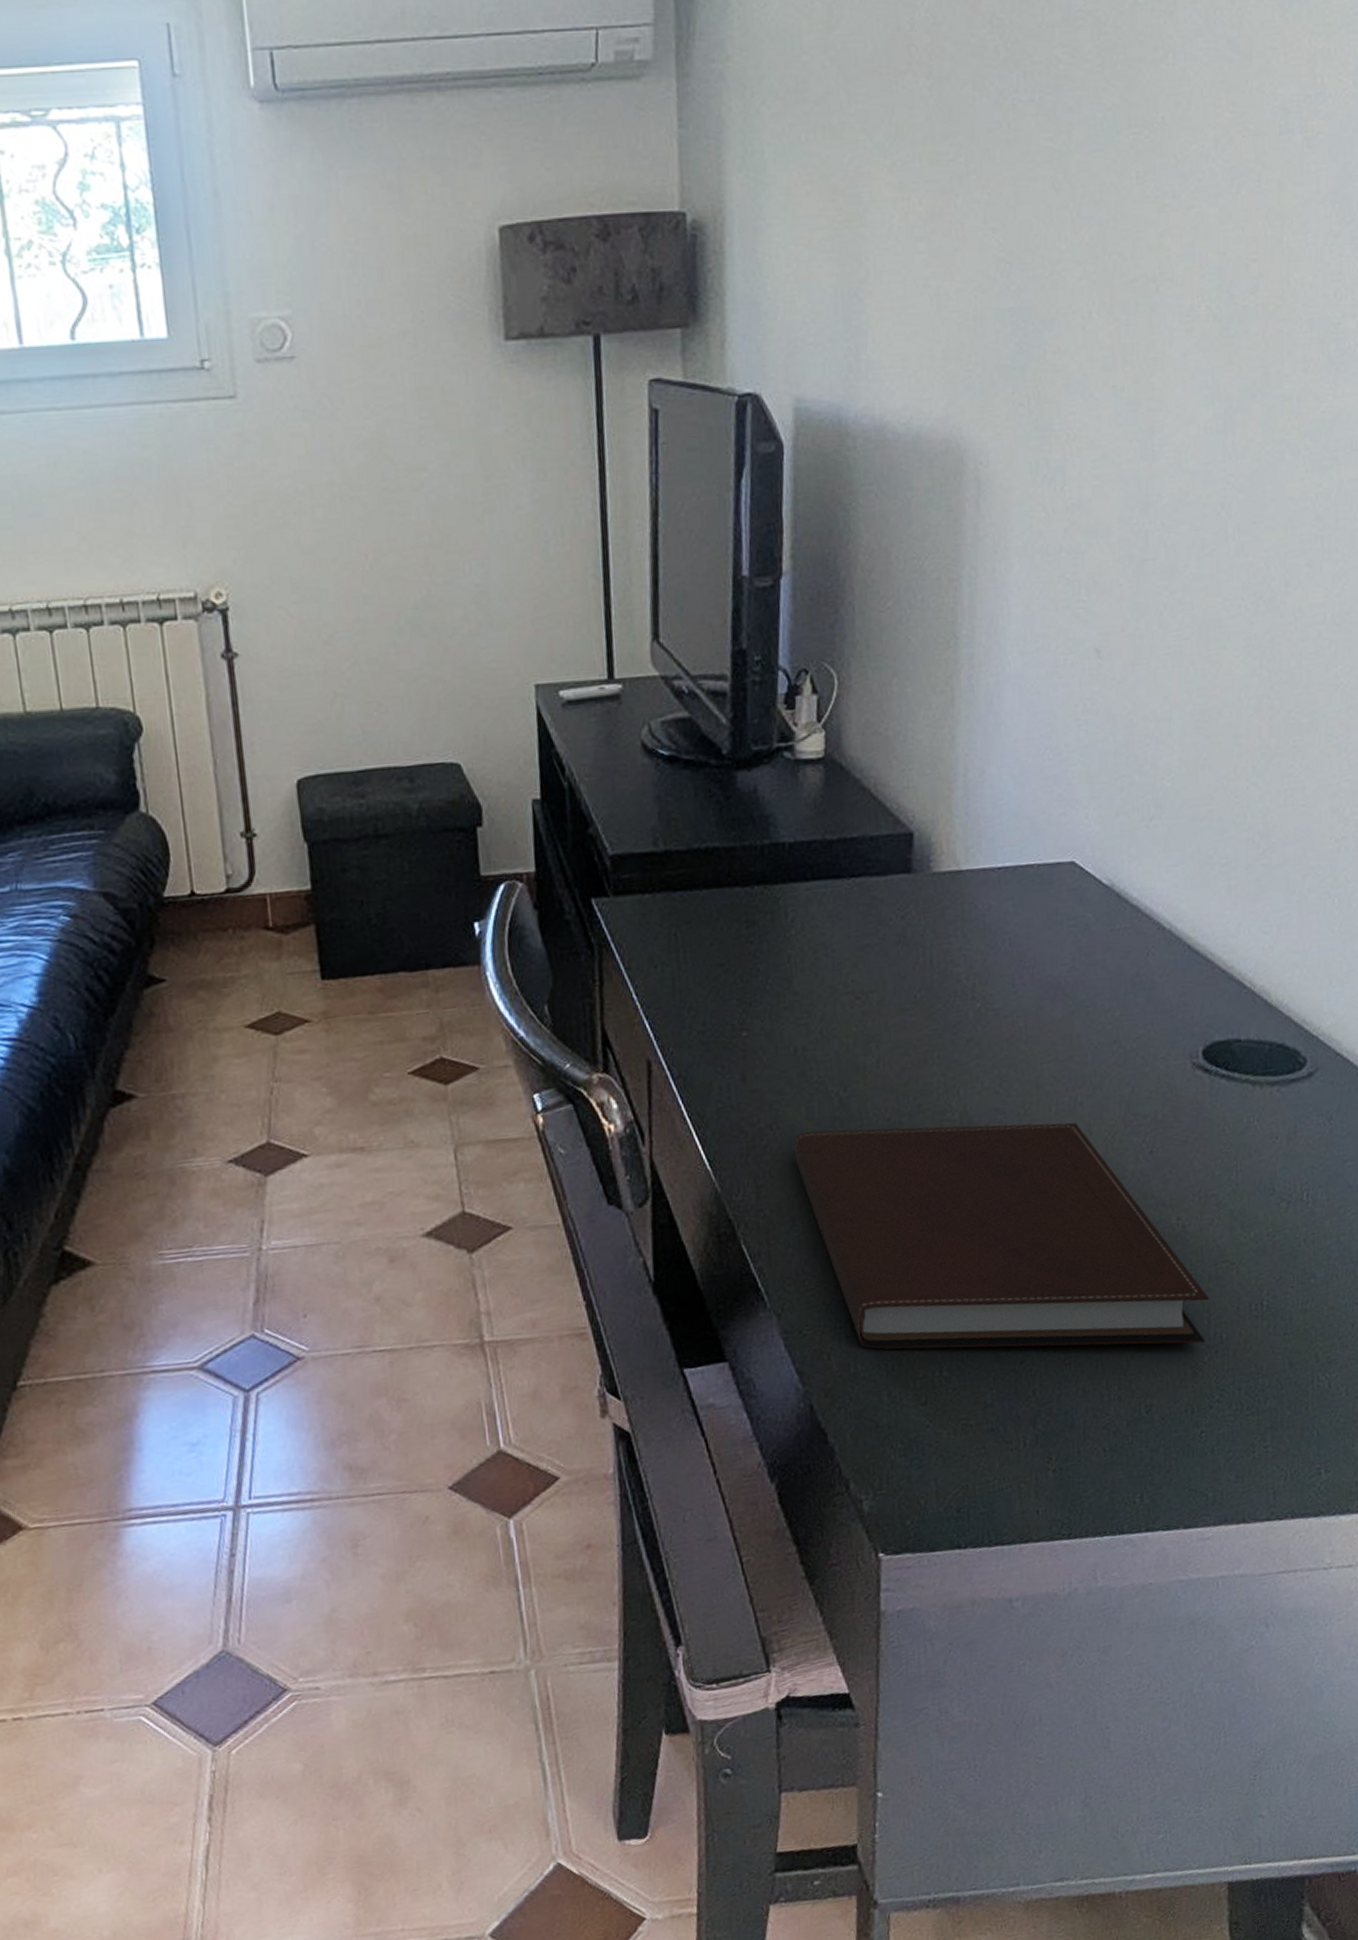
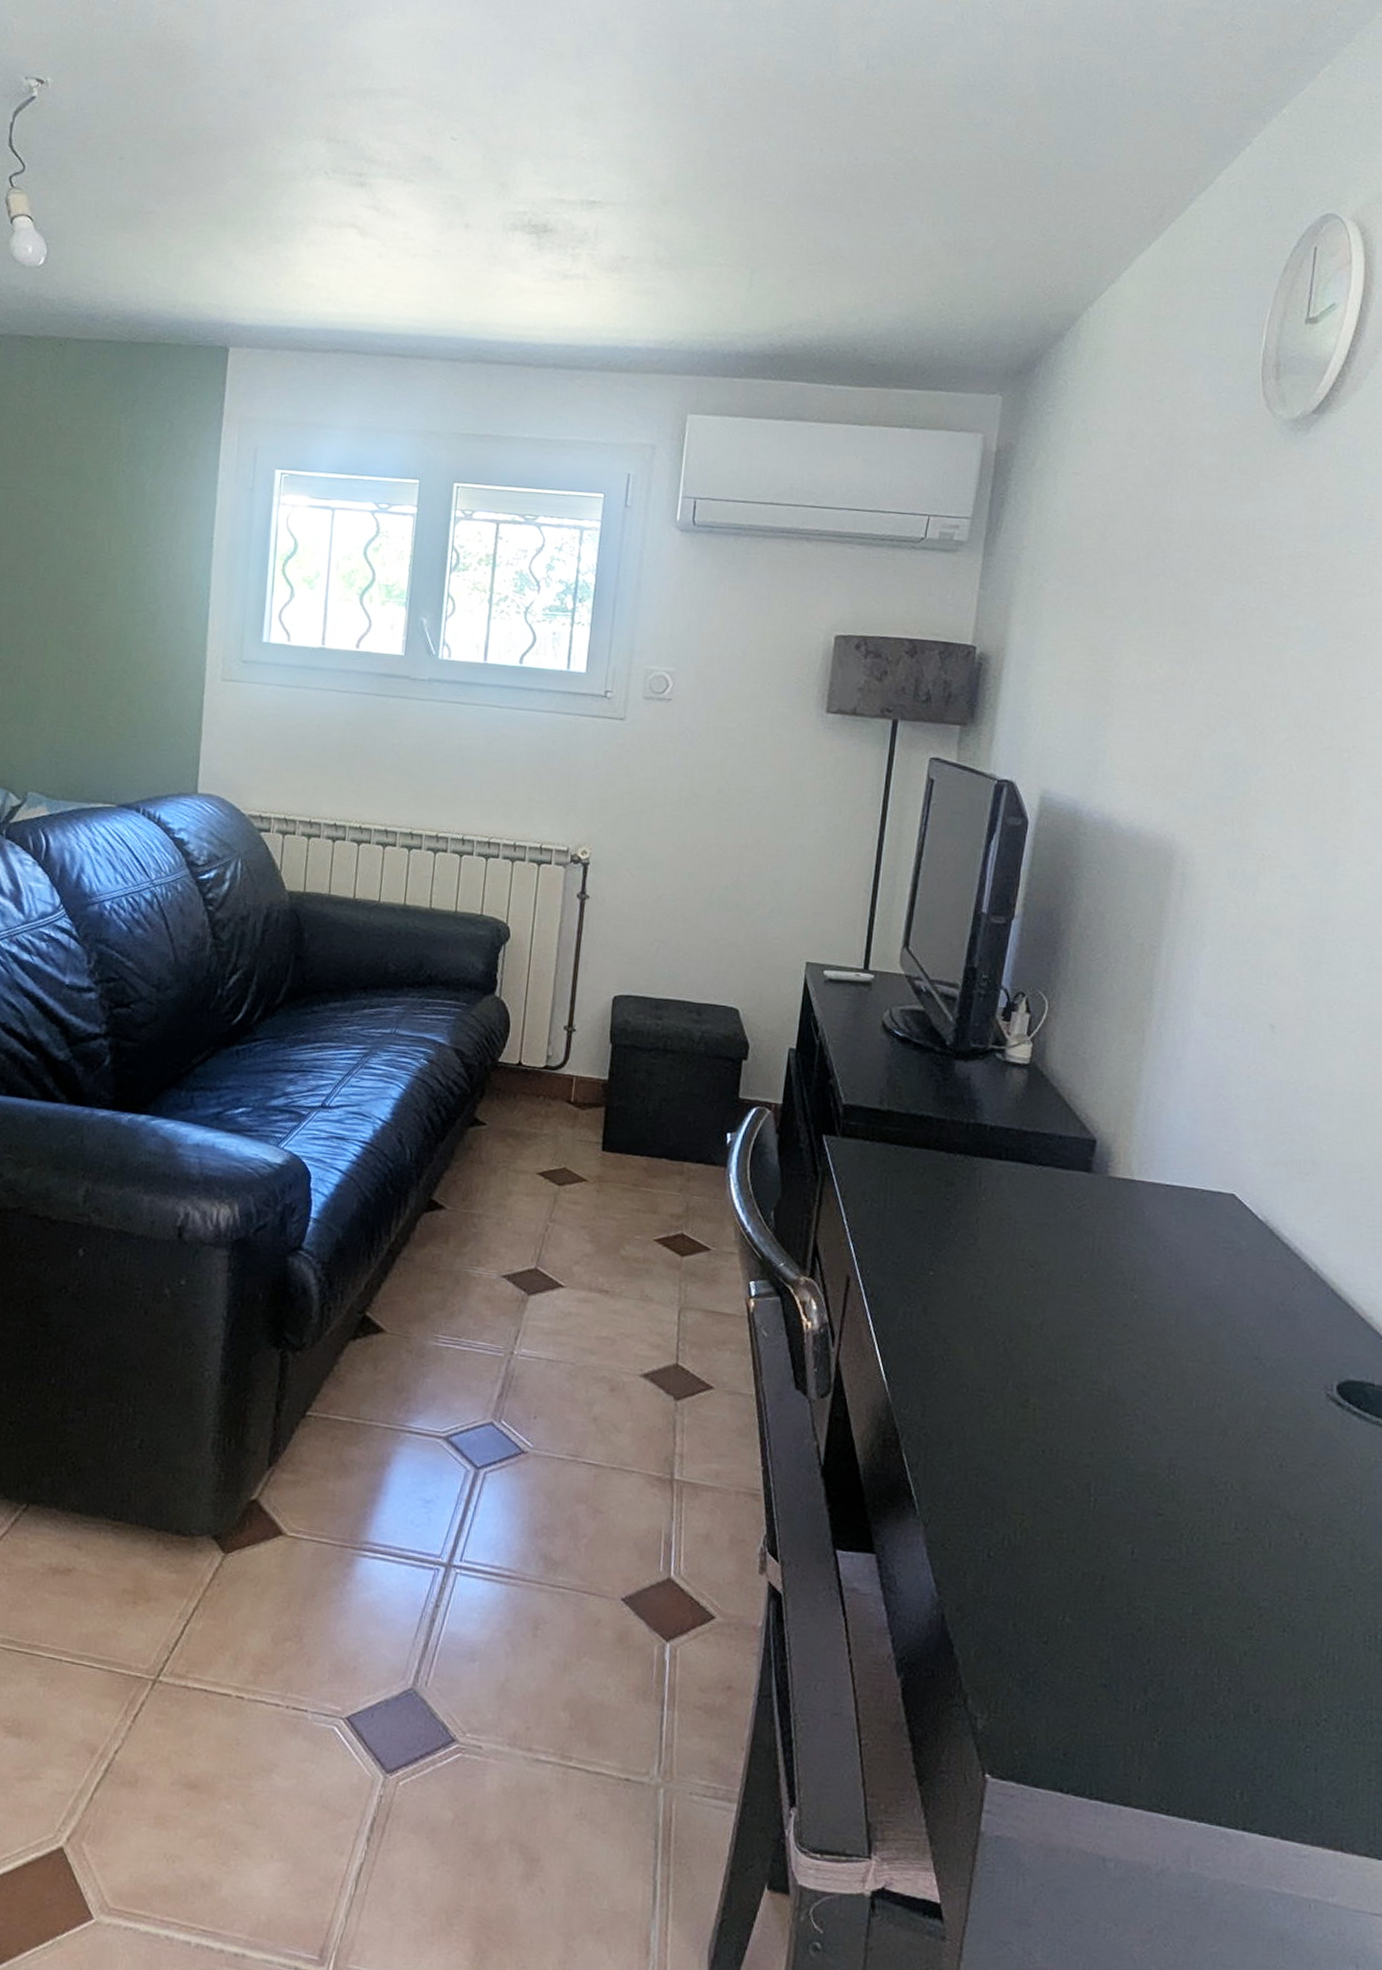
notebook: present [794,1122,1210,1350] -> none [959,1369,1325,1659]

